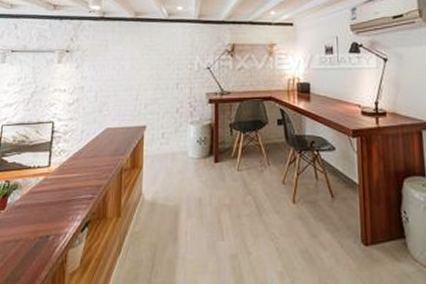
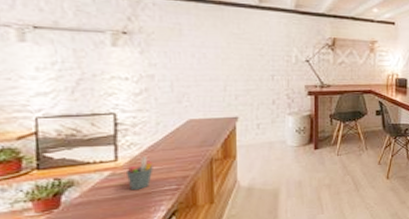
pen holder: none [54,163,76,197] -> present [125,156,153,191]

